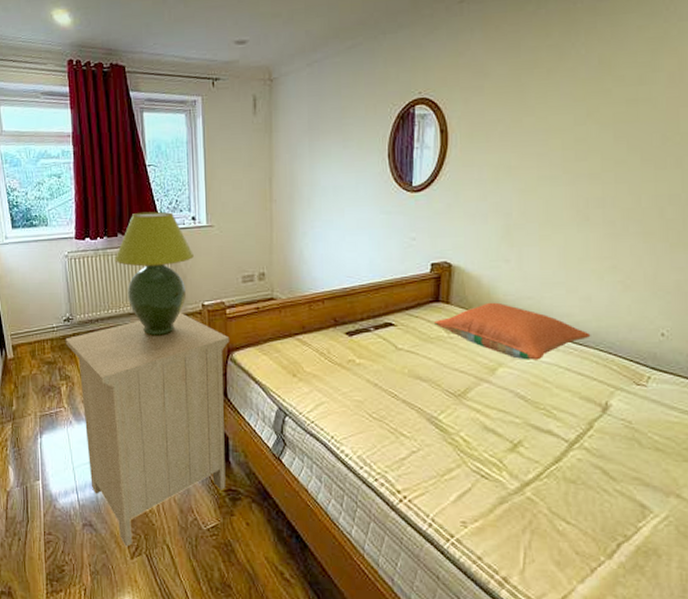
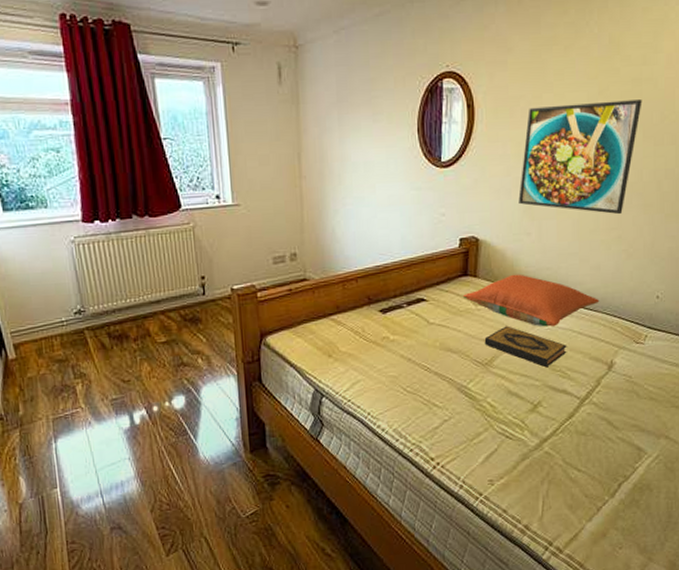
nightstand: present [65,313,230,547] -> none [77,298,264,545]
table lamp: present [114,211,194,336] -> none [130,190,220,325]
hardback book: none [457,356,552,404] -> present [484,325,567,368]
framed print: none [496,121,639,243] -> present [518,100,642,215]

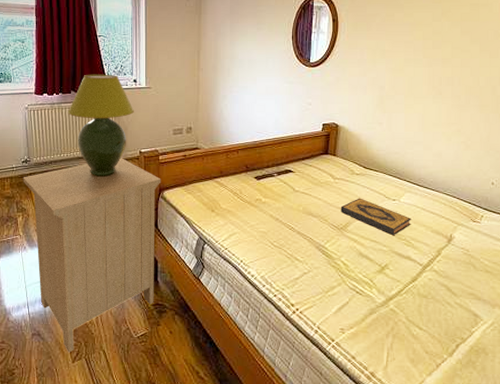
nightstand: none [77,298,264,545] -> present [23,158,161,353]
table lamp: none [130,190,220,325] -> present [67,74,134,177]
pillow: present [463,274,600,327] -> none [324,155,441,202]
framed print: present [518,100,642,215] -> none [373,20,479,112]

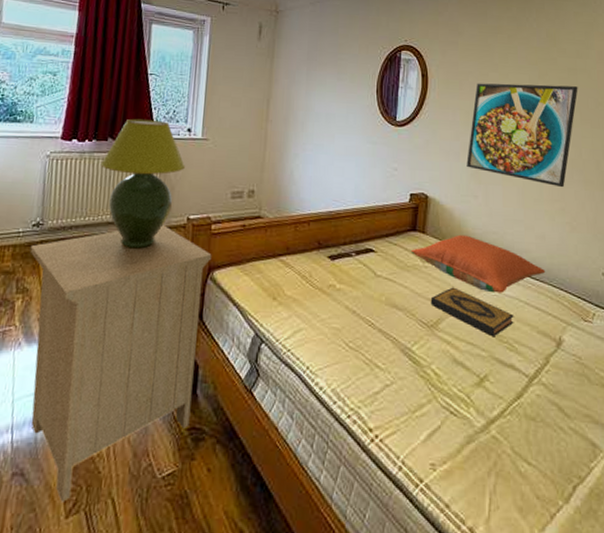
pillow: none [324,155,441,202] -> present [411,234,546,293]
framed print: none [373,20,479,112] -> present [466,83,578,188]

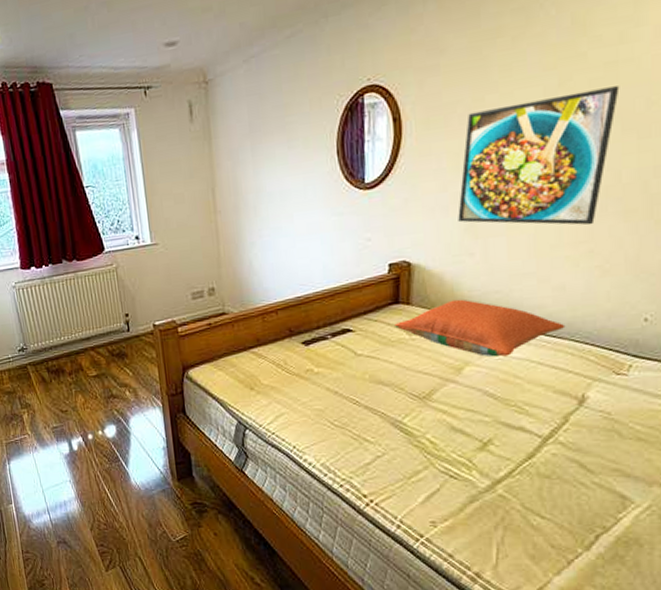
nightstand: present [29,225,212,502] -> none [22,334,191,561]
table lamp: present [100,118,185,249] -> none [61,233,141,360]
hardback book: present [430,287,514,337] -> none [421,356,524,402]

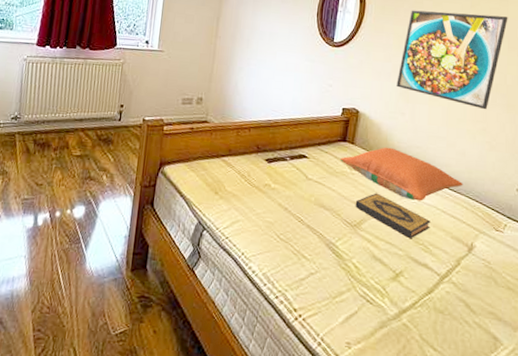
hardback book: none [421,356,524,402] -> present [355,193,431,239]

